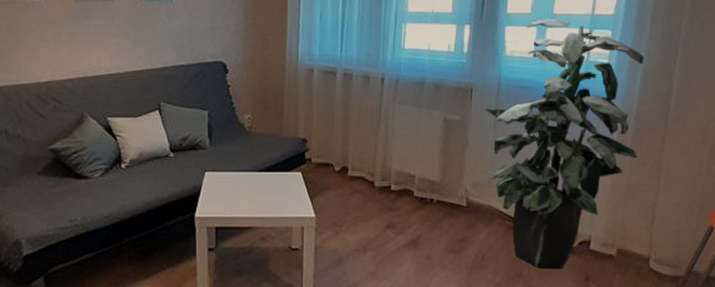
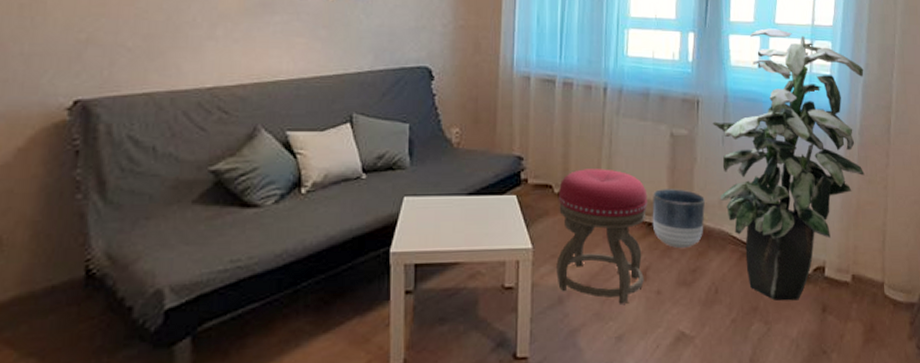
stool: none [337,150,420,266] -> present [556,169,648,304]
planter: none [424,168,476,221] -> present [652,189,706,249]

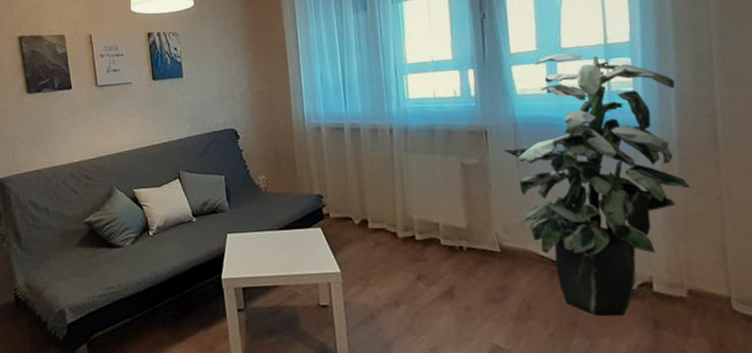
stool: present [556,169,648,304] -> none [358,200,451,320]
planter: present [652,189,706,249] -> none [450,213,508,269]

